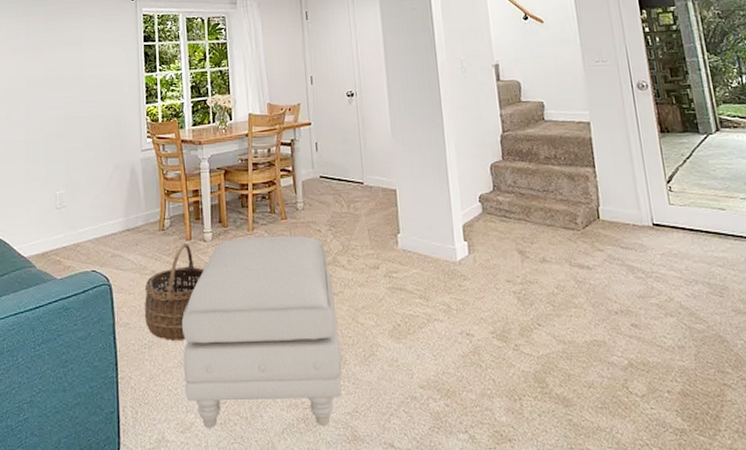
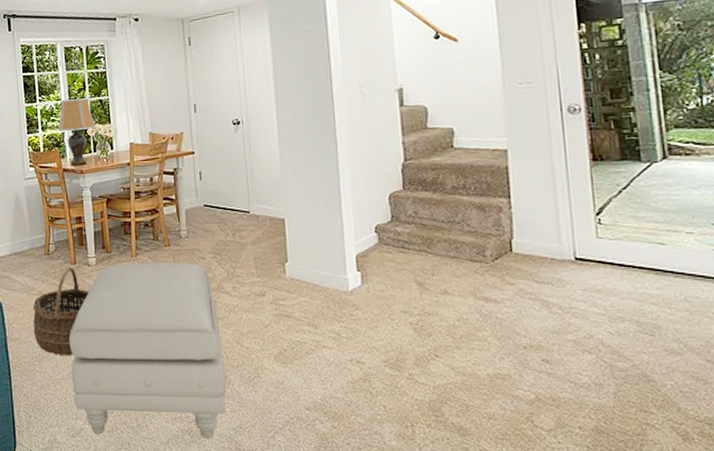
table lamp: none [178,68,216,137] -> present [58,98,97,166]

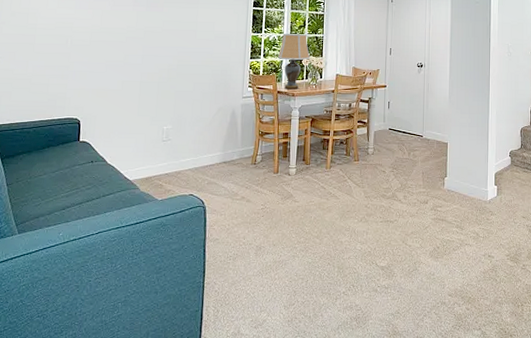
wicker basket: present [32,267,89,355] -> none [232,176,286,254]
ottoman: present [68,262,227,439] -> none [260,173,391,325]

